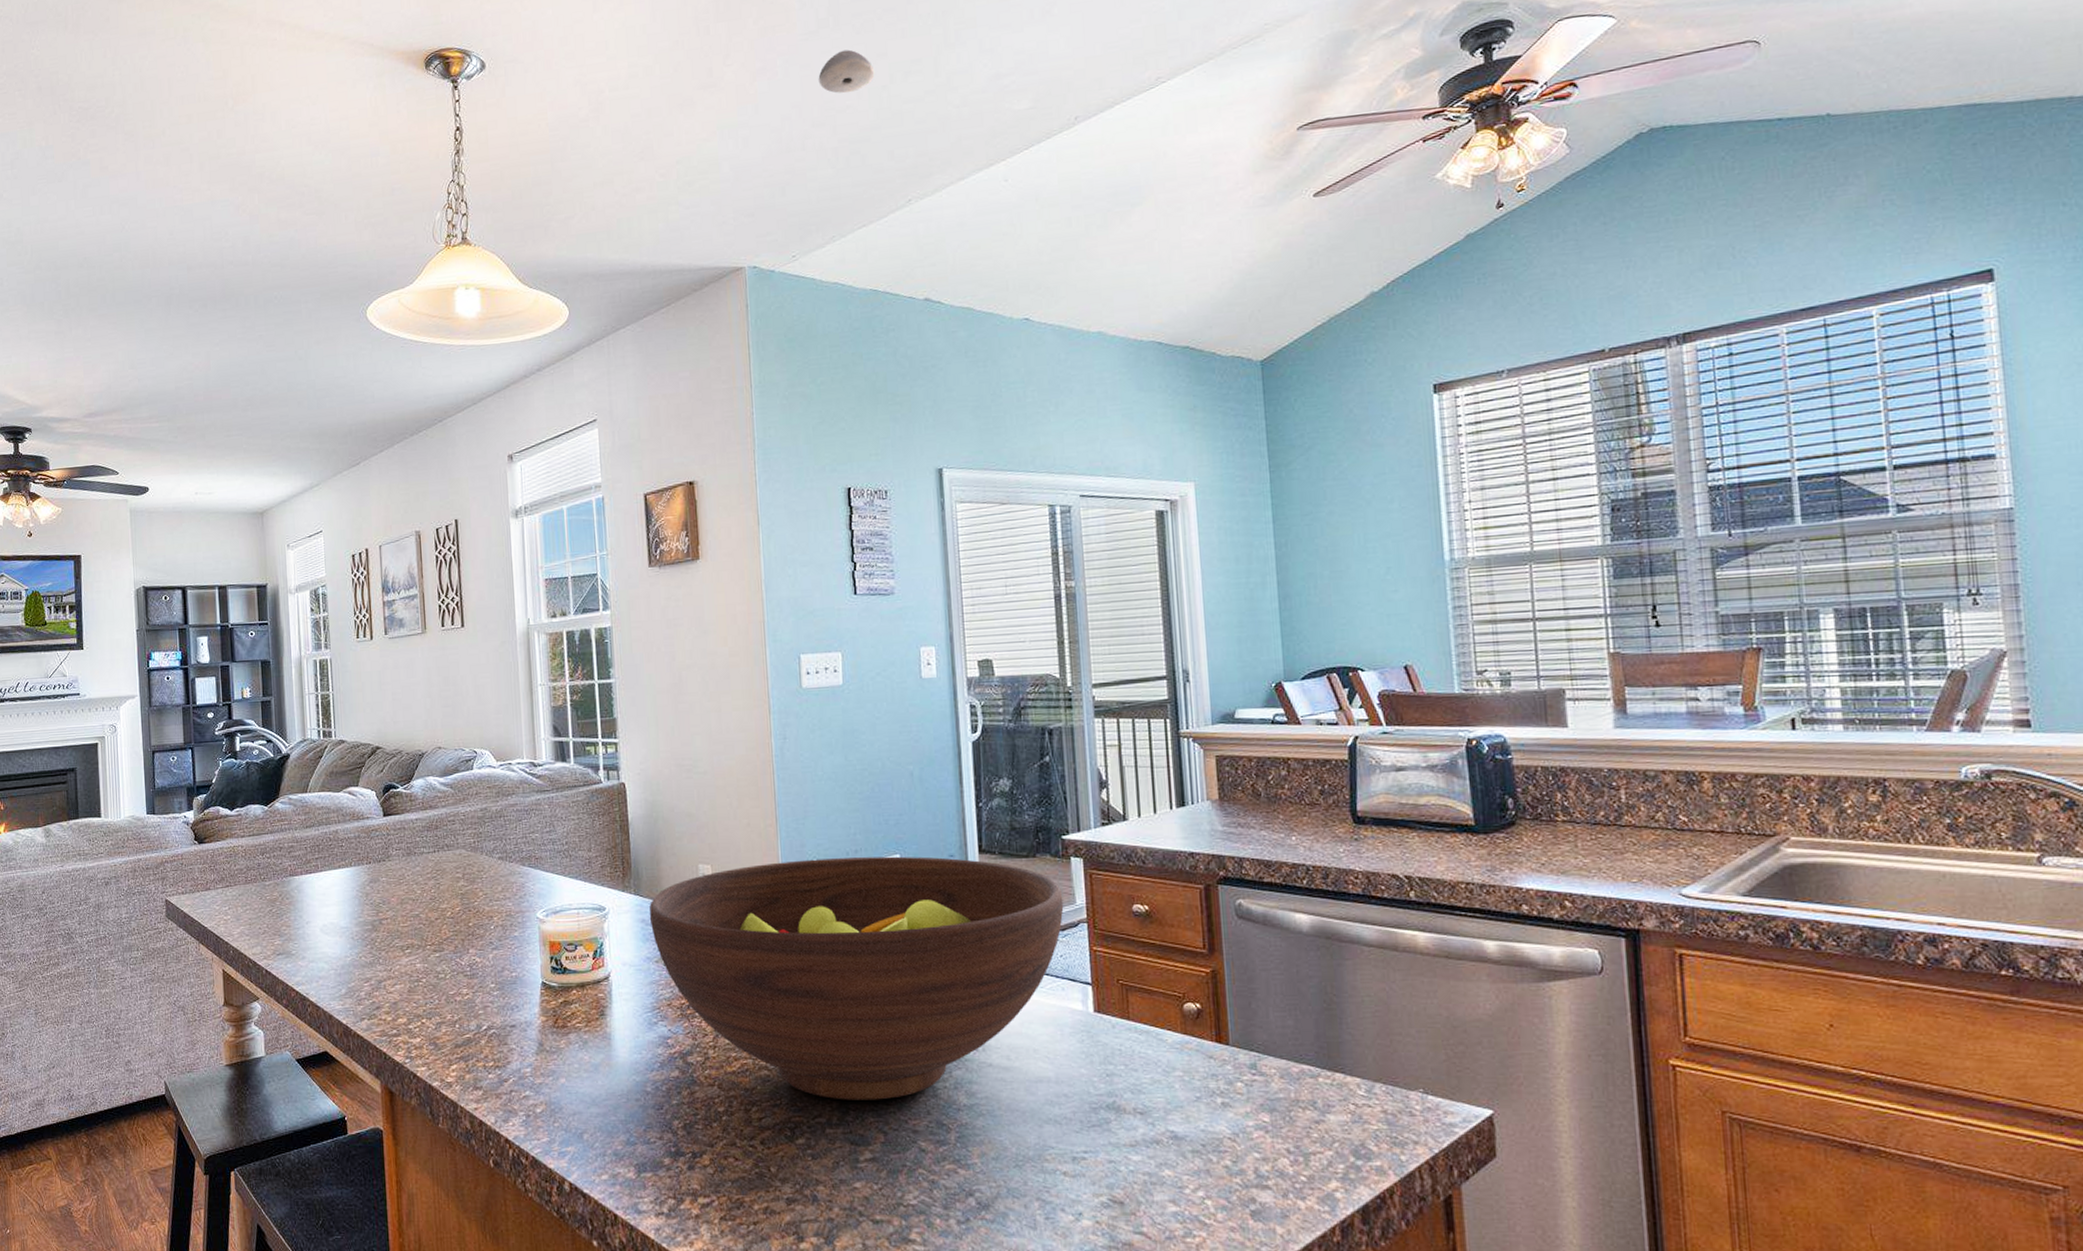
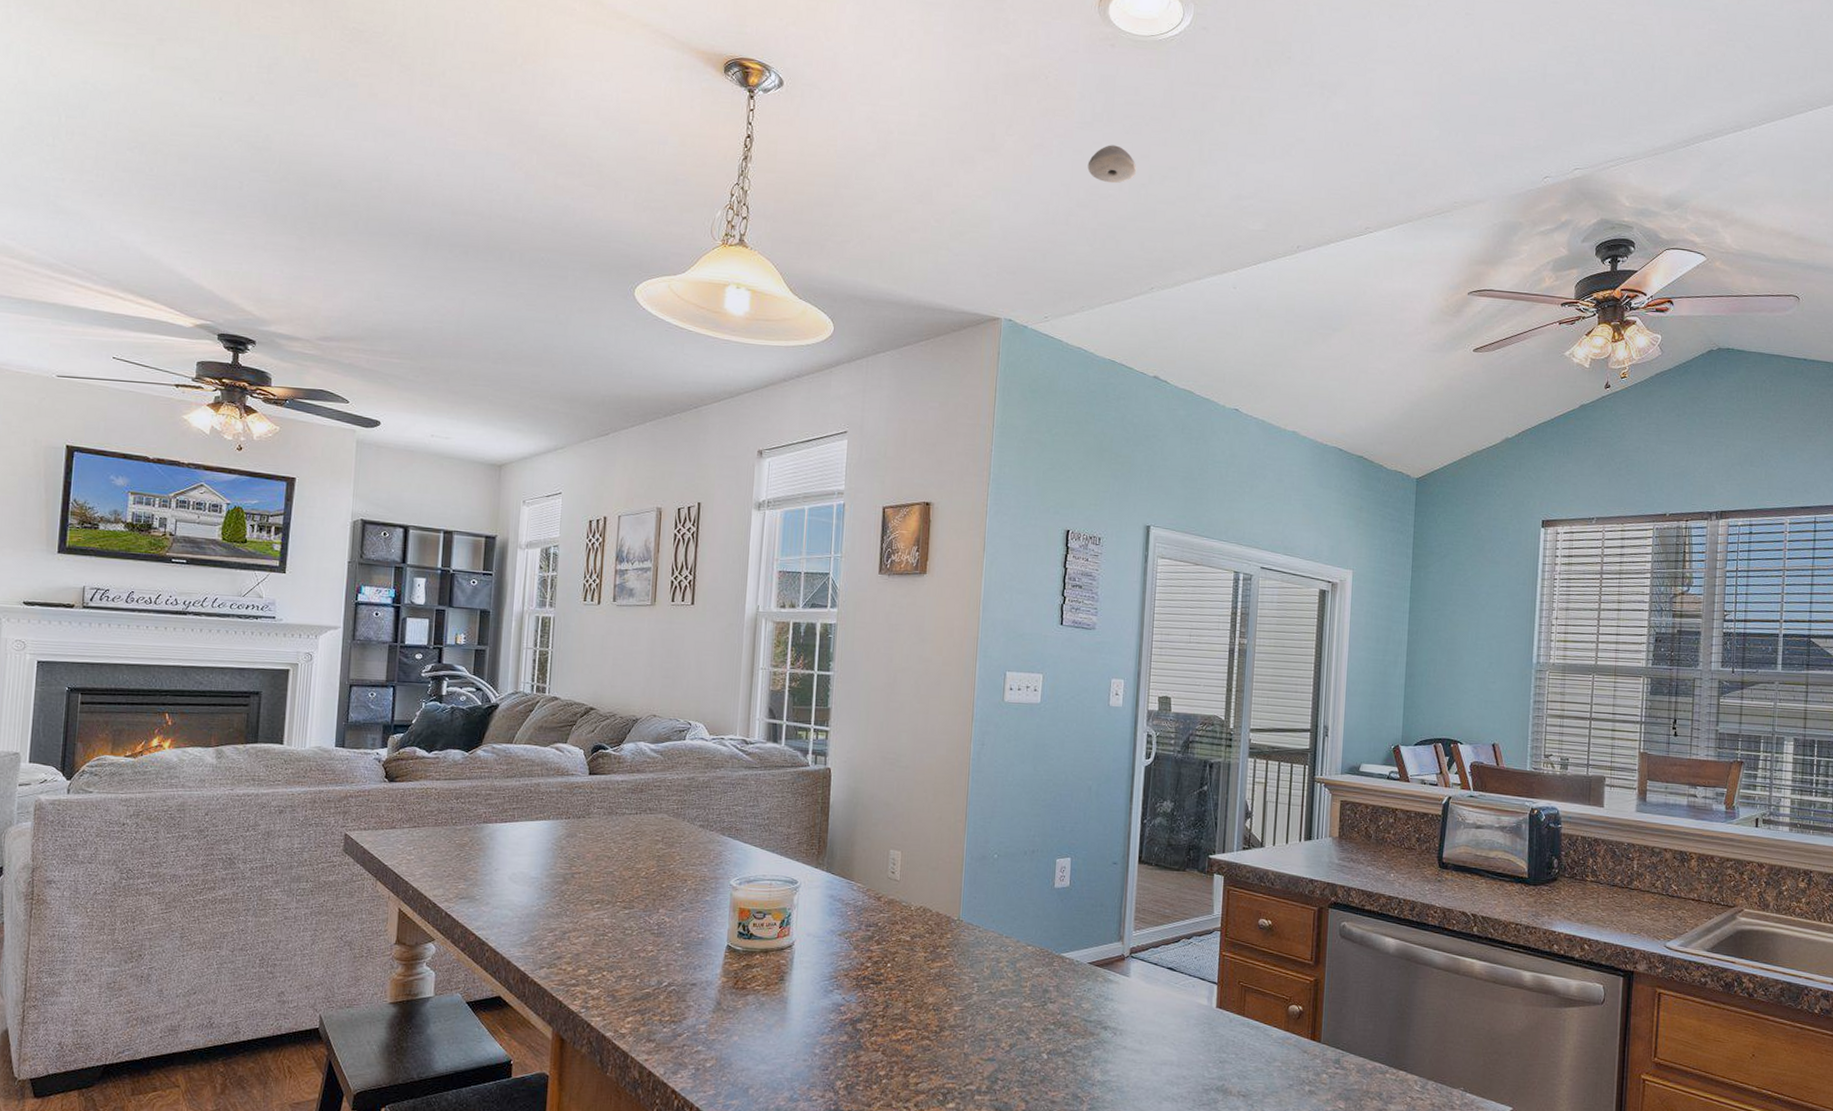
fruit bowl: present [649,856,1064,1100] -> none [837,854,1204,1073]

